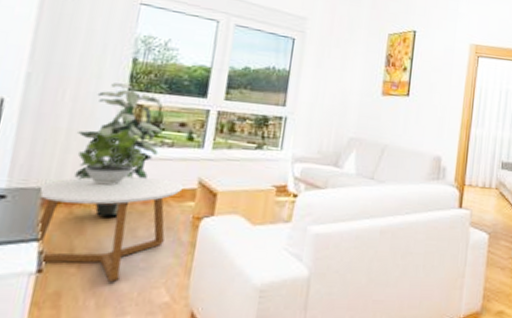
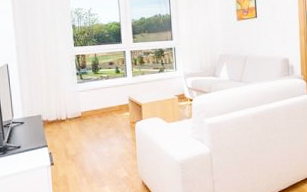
coffee table: present [36,176,184,282] -> none [38,100,121,167]
indoor plant: present [74,83,164,217] -> none [52,43,101,128]
potted plant: present [78,128,147,185] -> none [56,71,95,109]

